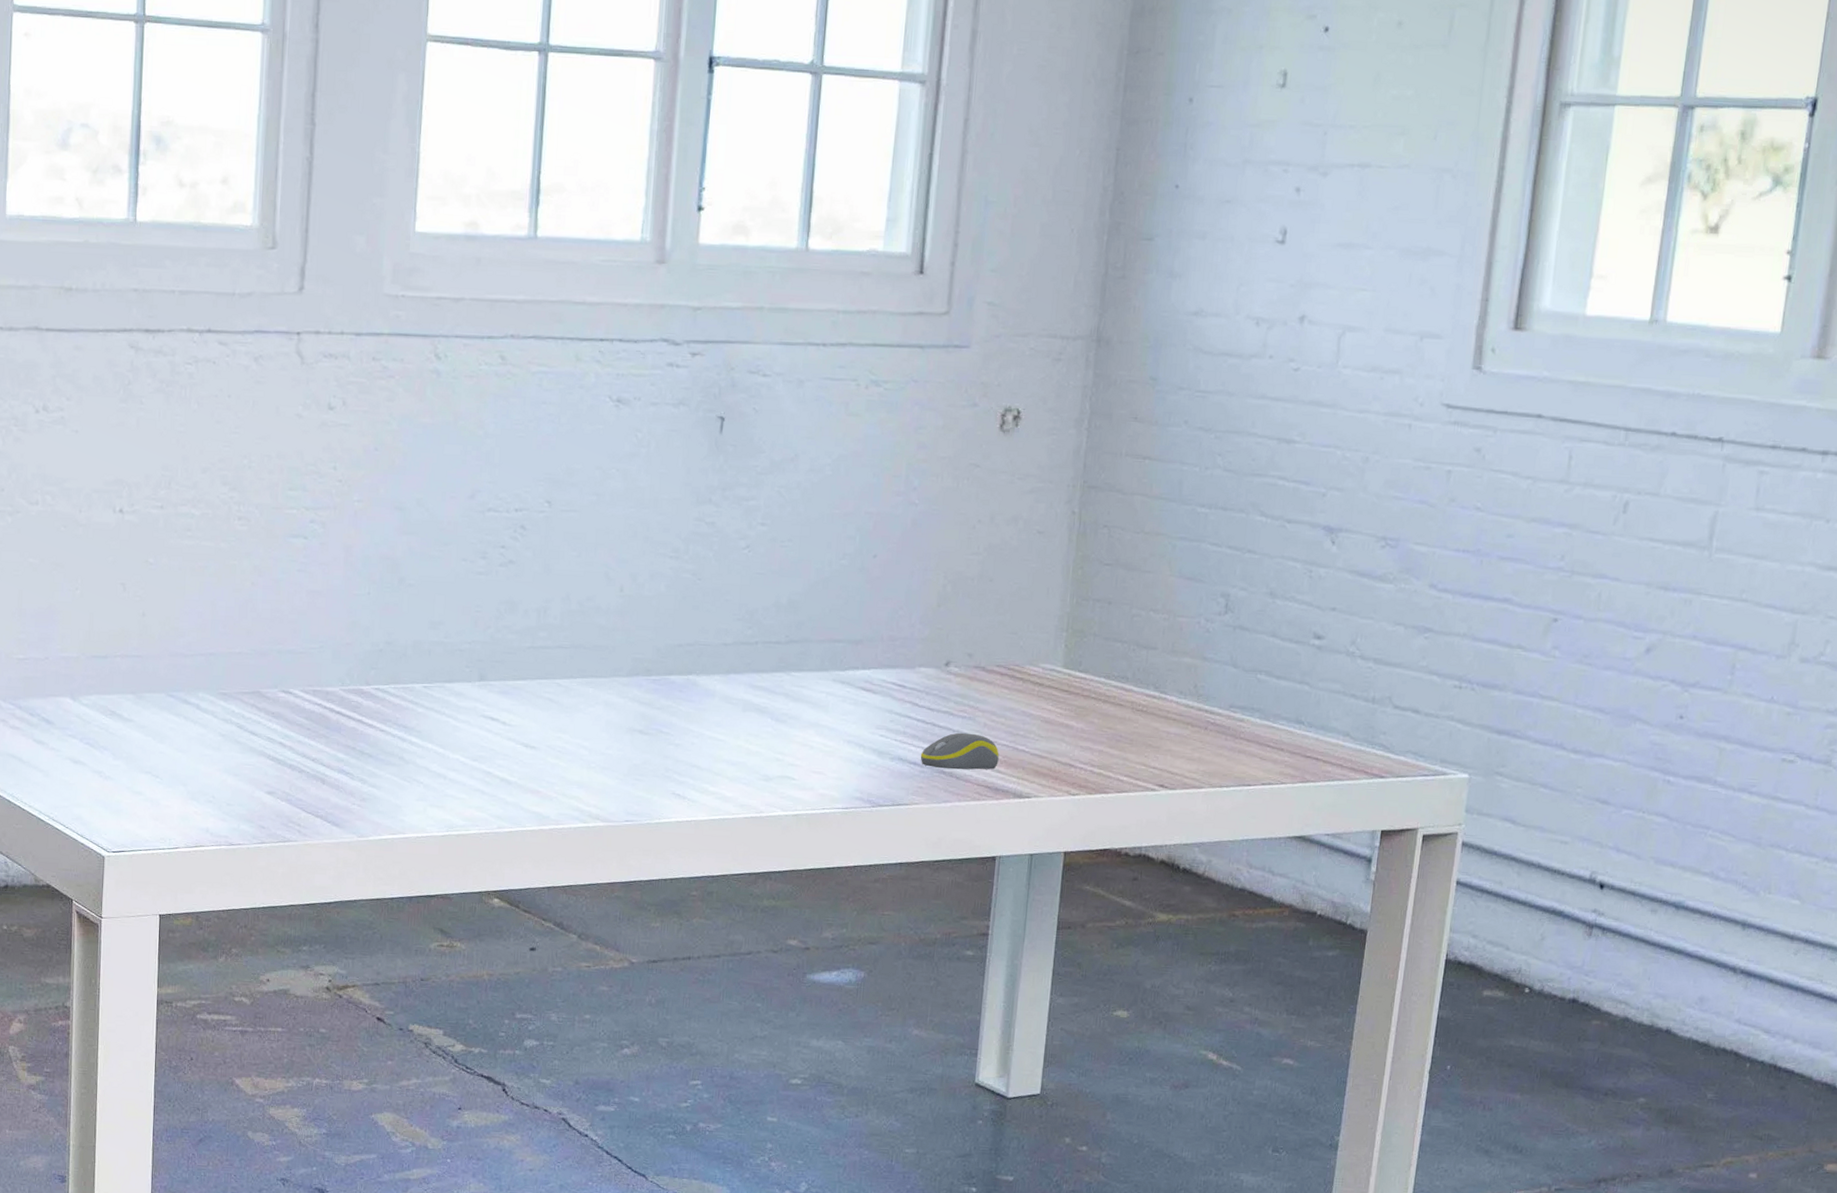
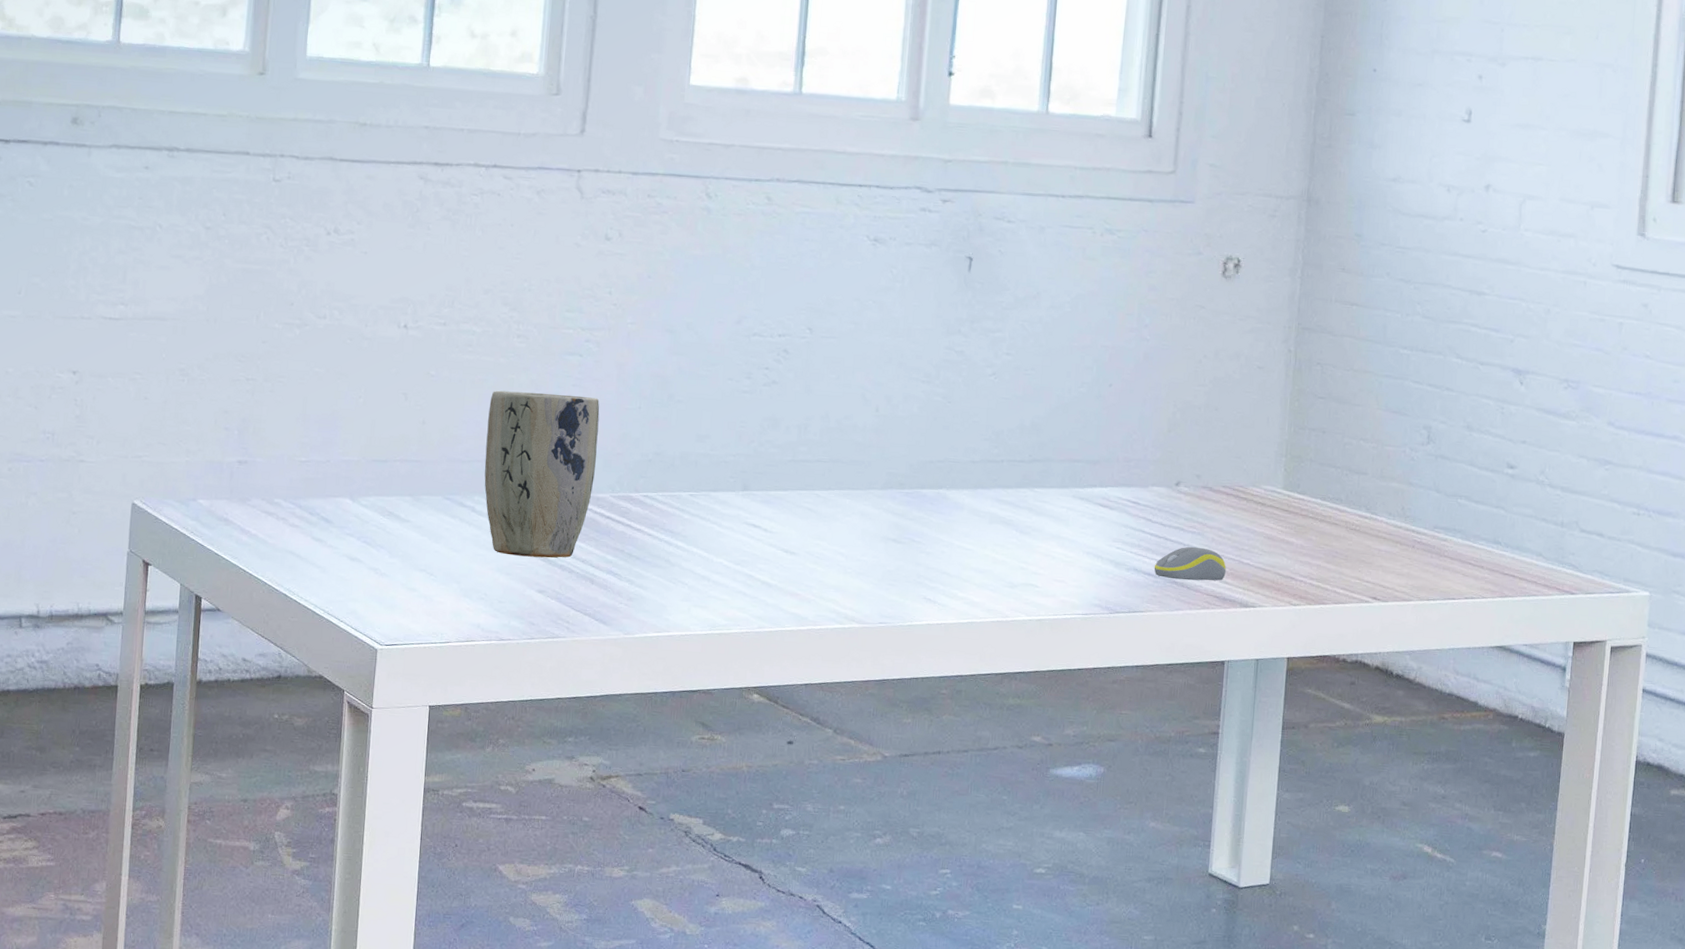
plant pot: none [208,578,327,758] -> present [484,390,600,558]

